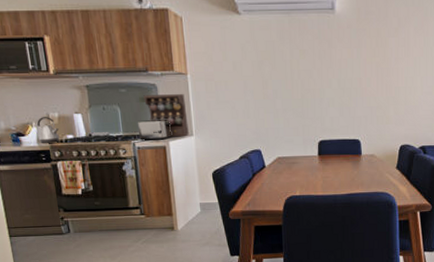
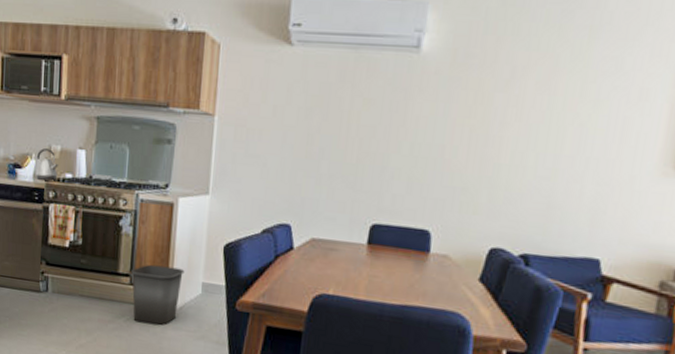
toaster: present [137,119,172,141] -> none [144,166,184,195]
waste bin: none [140,195,184,242] -> present [131,264,185,326]
spice rack: present [143,94,189,137] -> none [158,136,207,195]

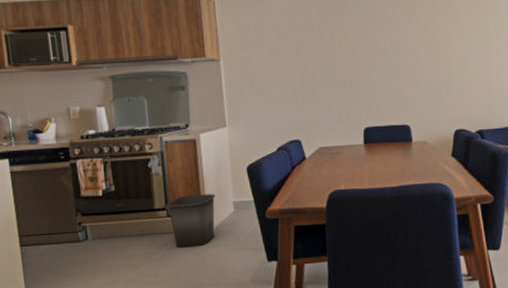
kettle: present [35,148,58,182] -> none [56,111,81,141]

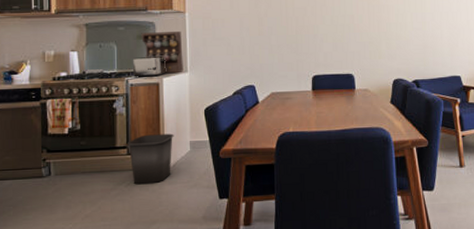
toaster: none [165,109,202,134] -> present [132,55,166,77]
spice rack: none [172,82,222,129] -> present [141,31,183,74]

